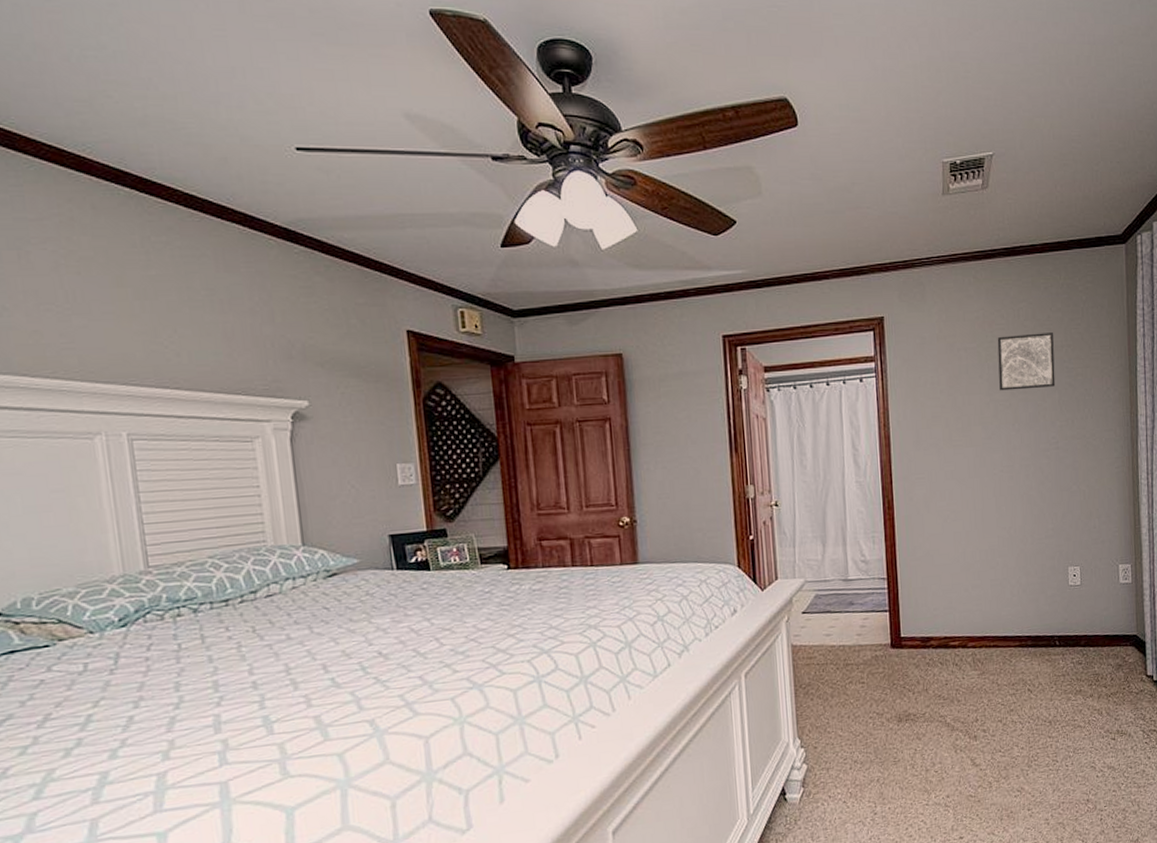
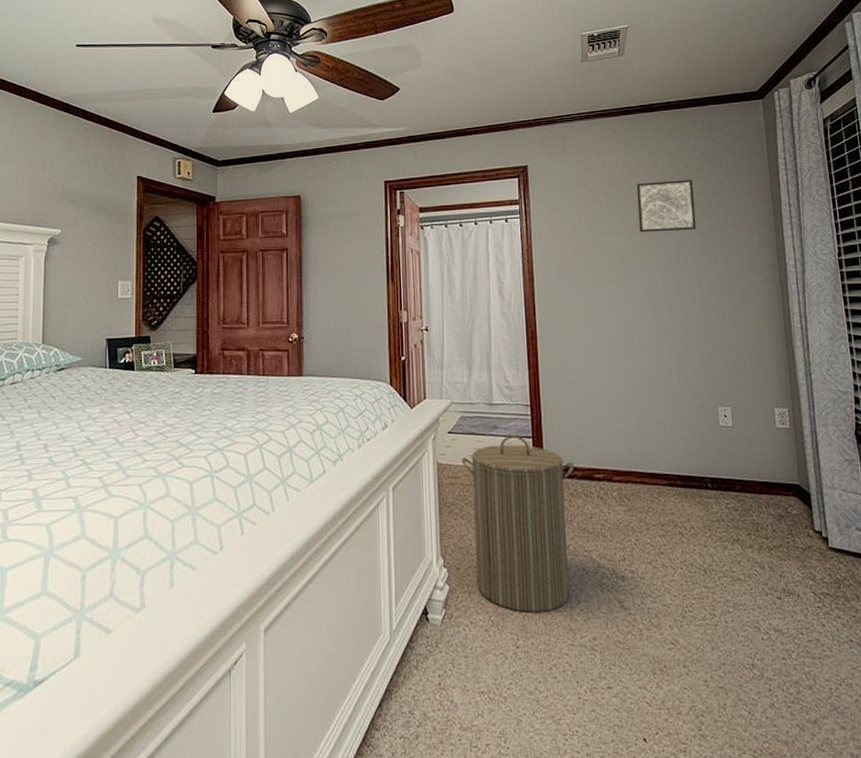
laundry hamper: none [816,609,931,781] -> present [461,434,575,612]

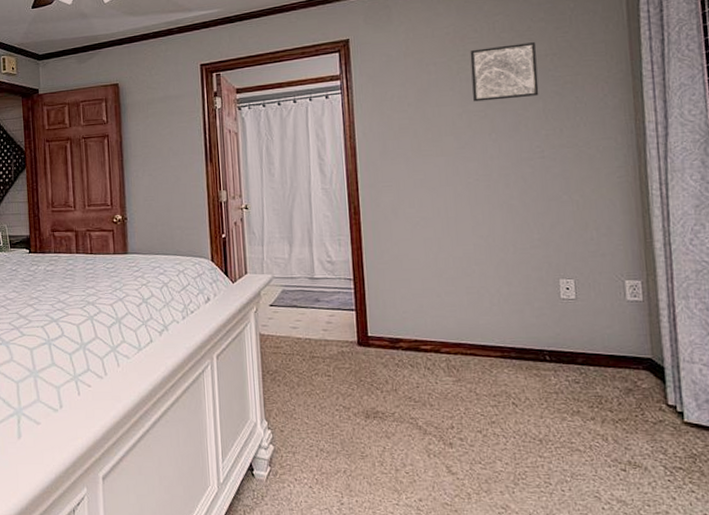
laundry hamper: present [461,434,575,612] -> none [283,307,400,473]

